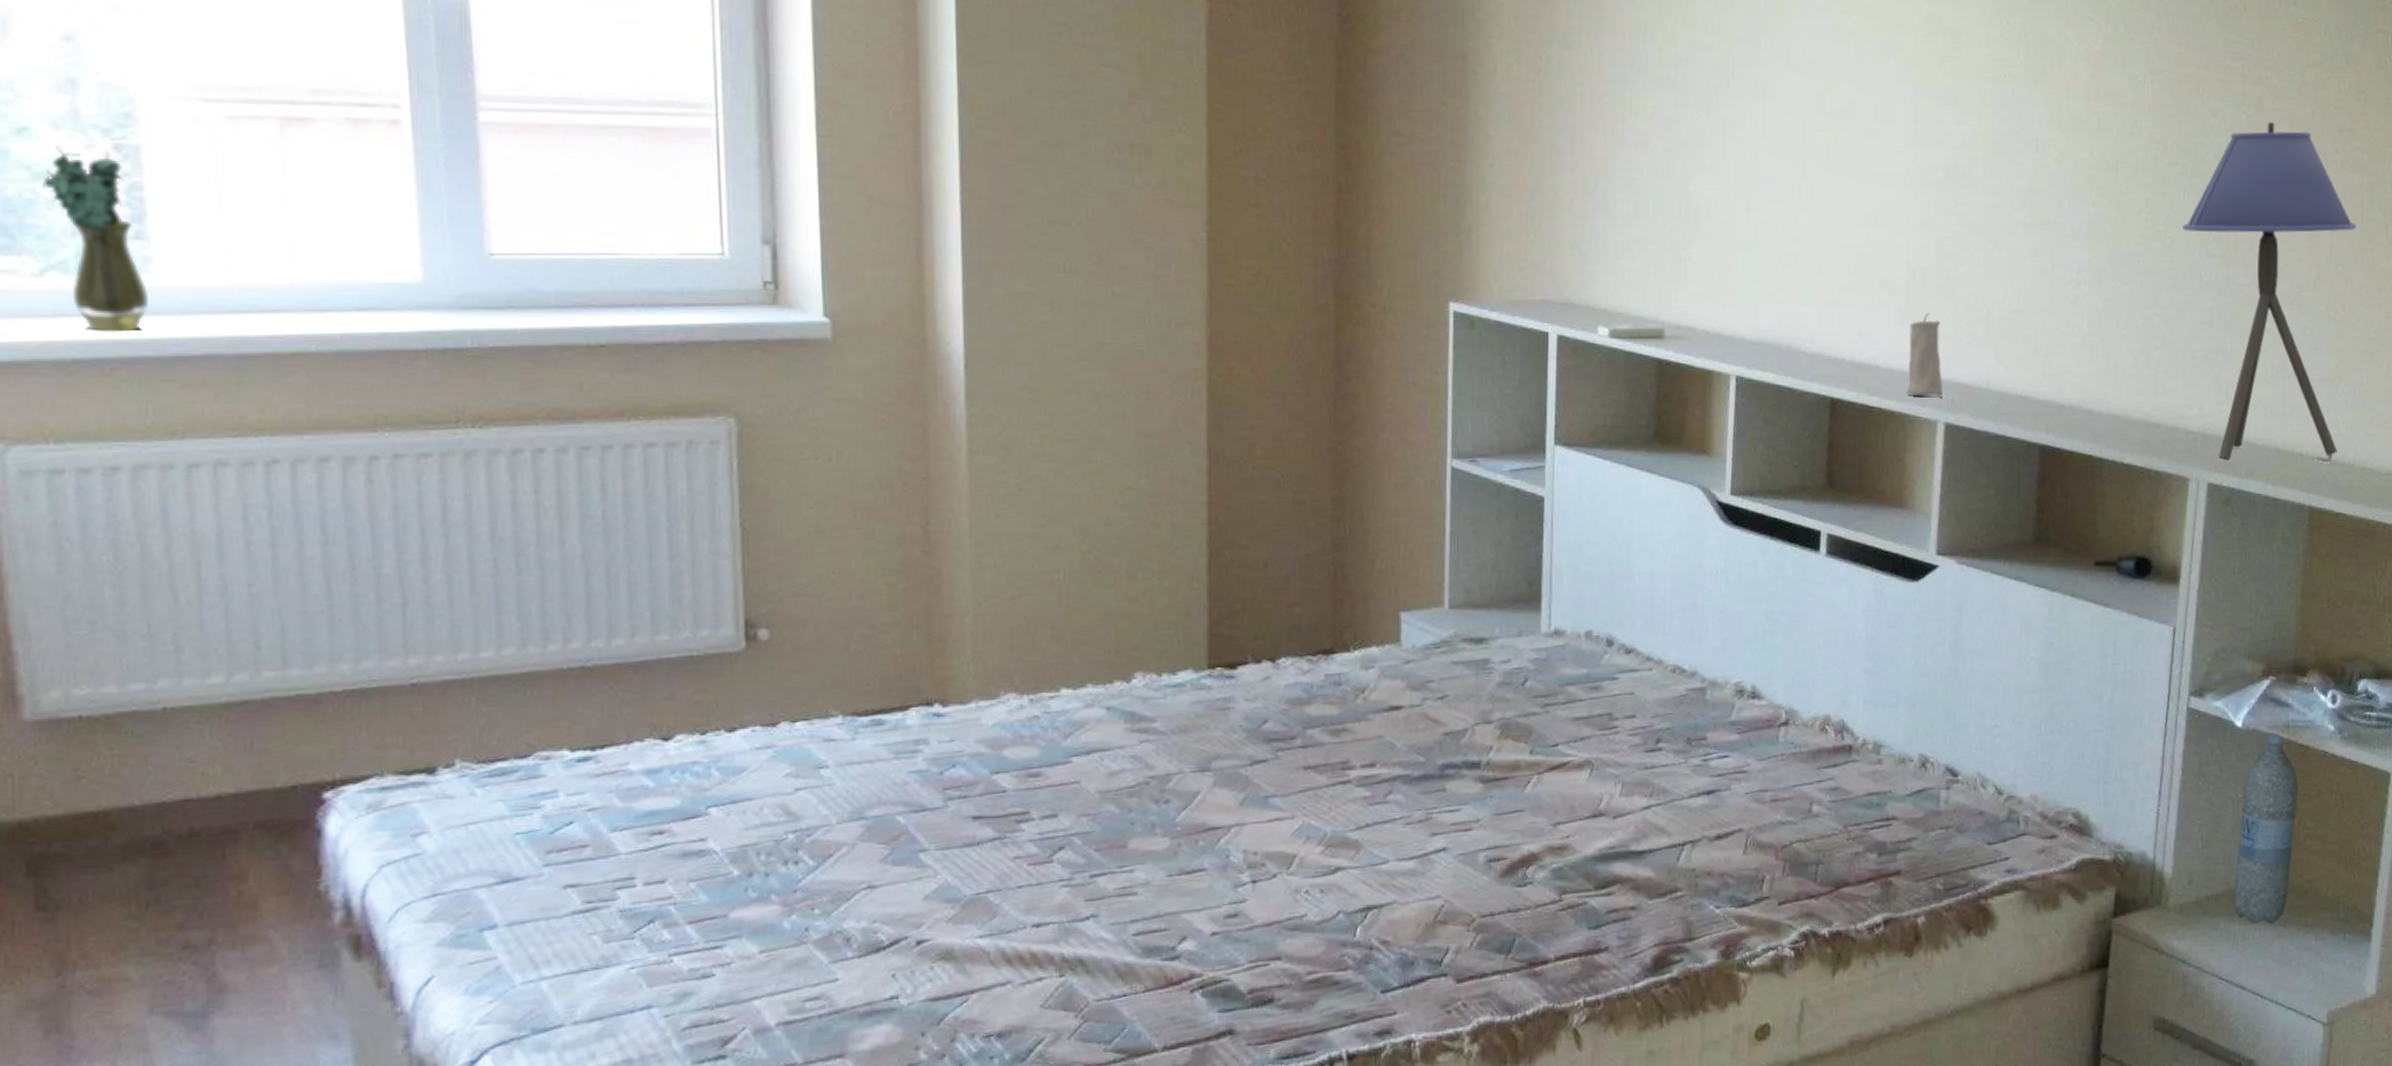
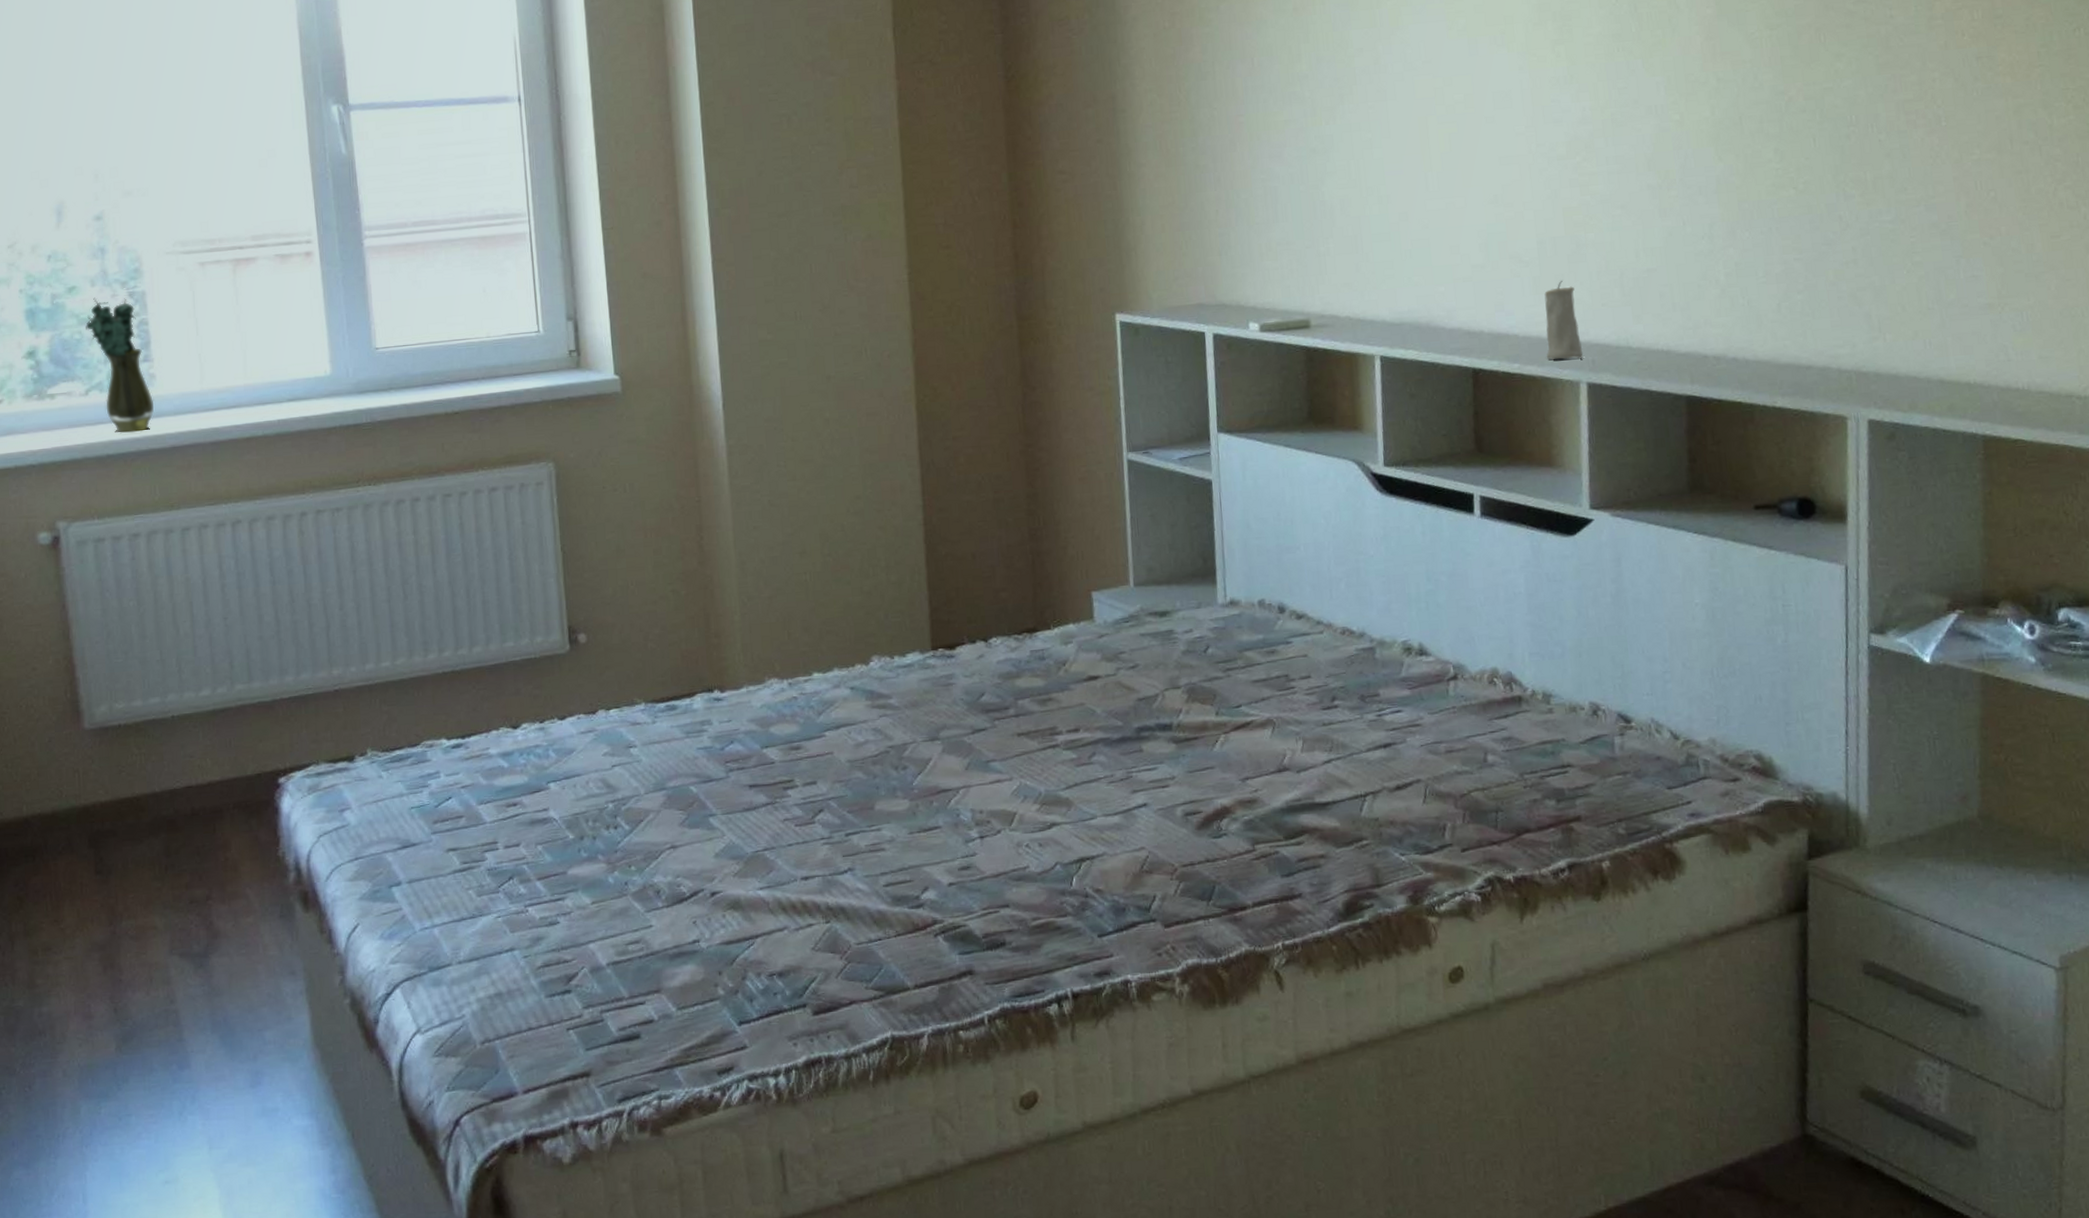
table lamp: present [2182,122,2356,463] -> none [1815,59,2010,397]
water bottle: present [2234,731,2298,925] -> none [1938,665,2002,865]

